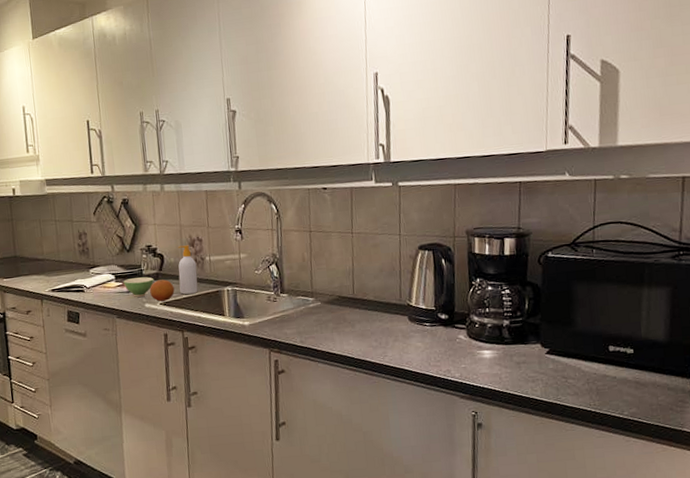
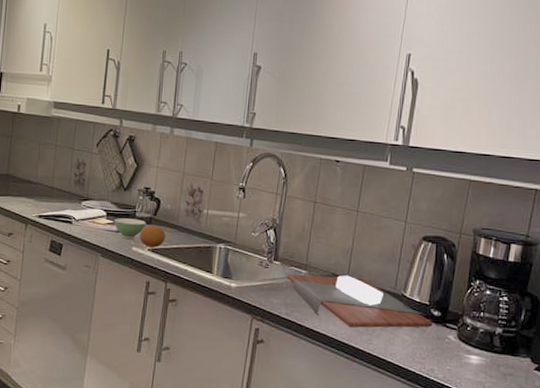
soap bottle: present [177,245,198,295] -> none [171,193,193,245]
cutting board: none [295,295,442,344] -> present [287,274,433,328]

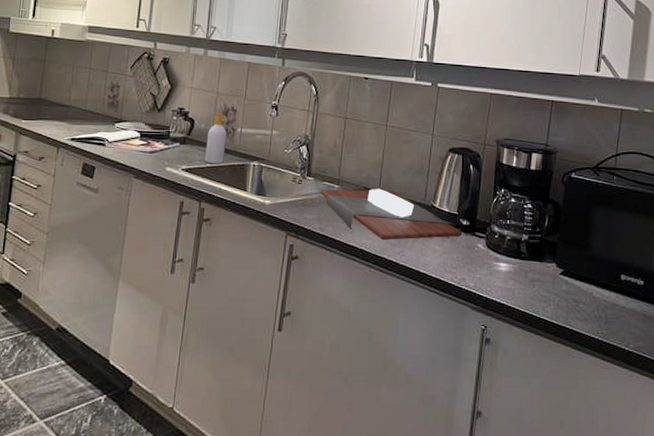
bowl: present [114,218,147,239] -> none [148,139,181,159]
fruit: present [140,225,166,248] -> none [174,145,200,167]
soap bottle: none [171,193,193,245] -> present [205,113,227,164]

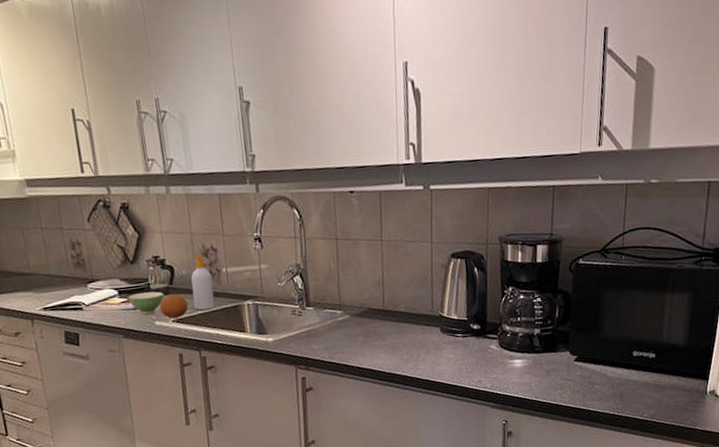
bowl: none [148,139,181,159] -> present [128,291,164,315]
fruit: none [174,145,200,167] -> present [159,294,189,319]
cutting board: present [320,188,462,240] -> none [322,306,474,357]

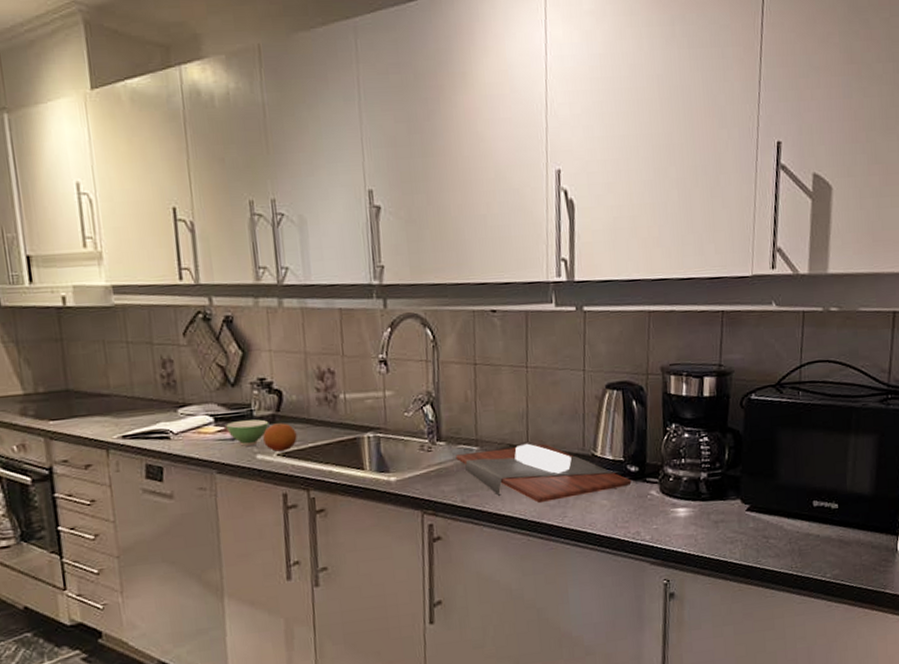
soap bottle: present [189,255,215,310] -> none [301,378,329,443]
cutting board: none [322,306,474,357] -> present [455,443,632,503]

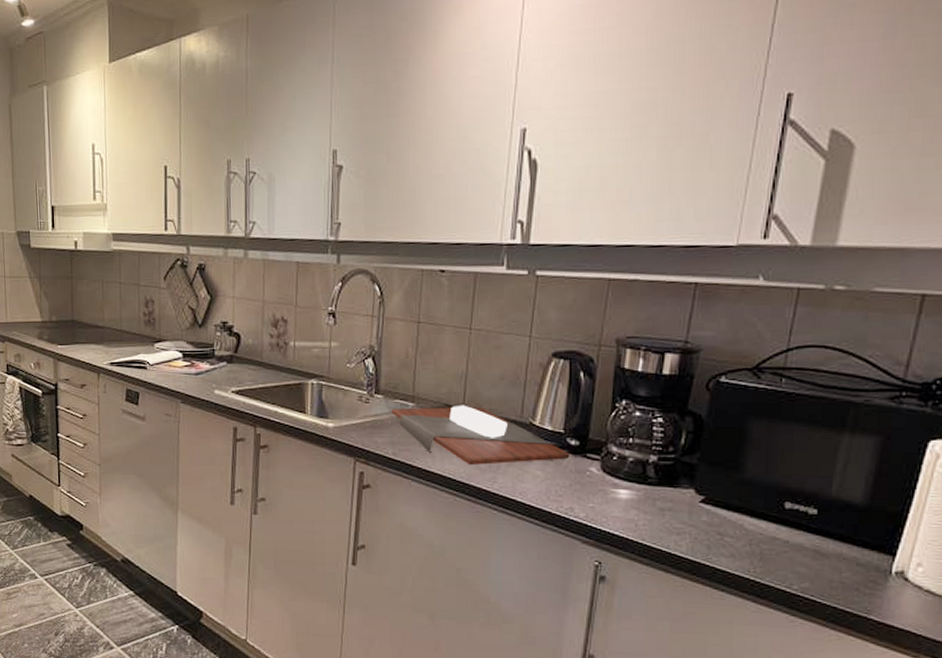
bowl: present [226,419,269,446] -> none [192,358,227,381]
fruit: present [263,423,297,452] -> none [221,363,250,389]

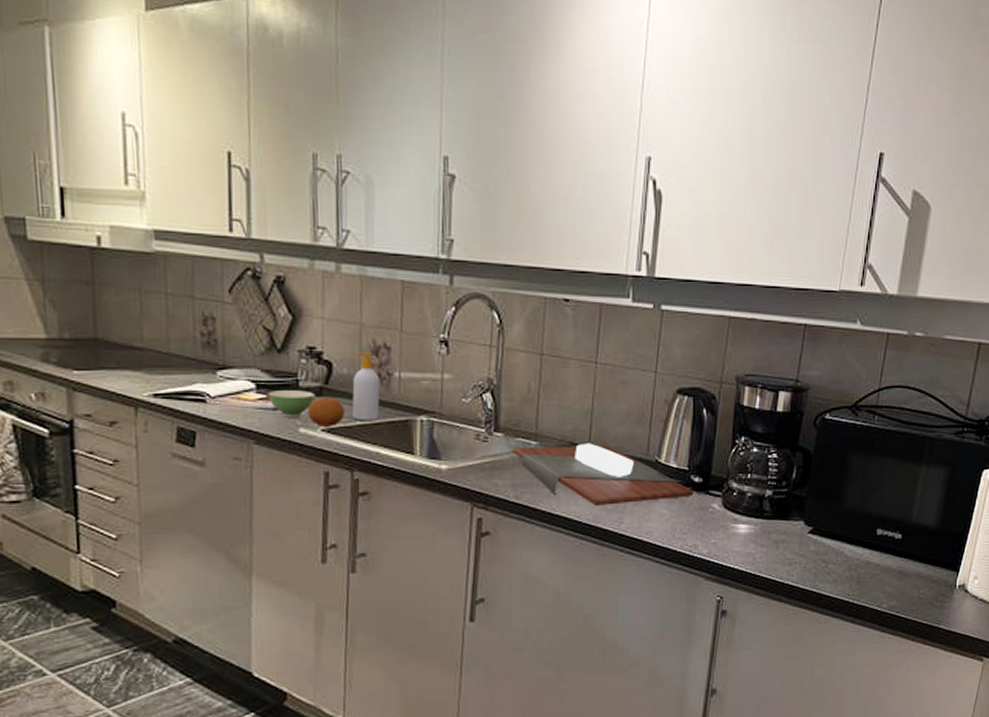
bowl: none [192,358,227,381] -> present [268,390,316,417]
fruit: none [221,363,250,389] -> present [308,397,345,427]
soap bottle: none [256,325,278,383] -> present [352,353,380,420]

